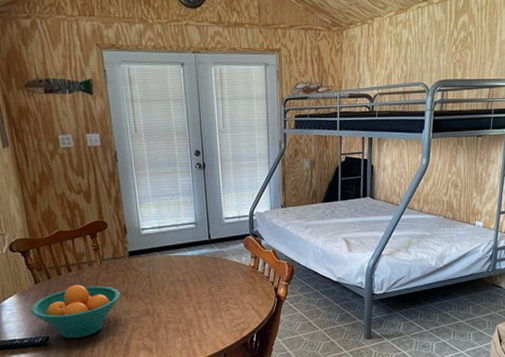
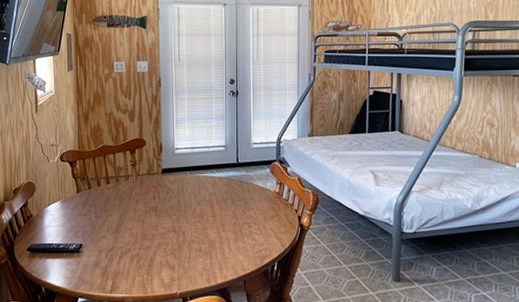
fruit bowl: present [30,284,121,339] -> none [70,196,150,249]

